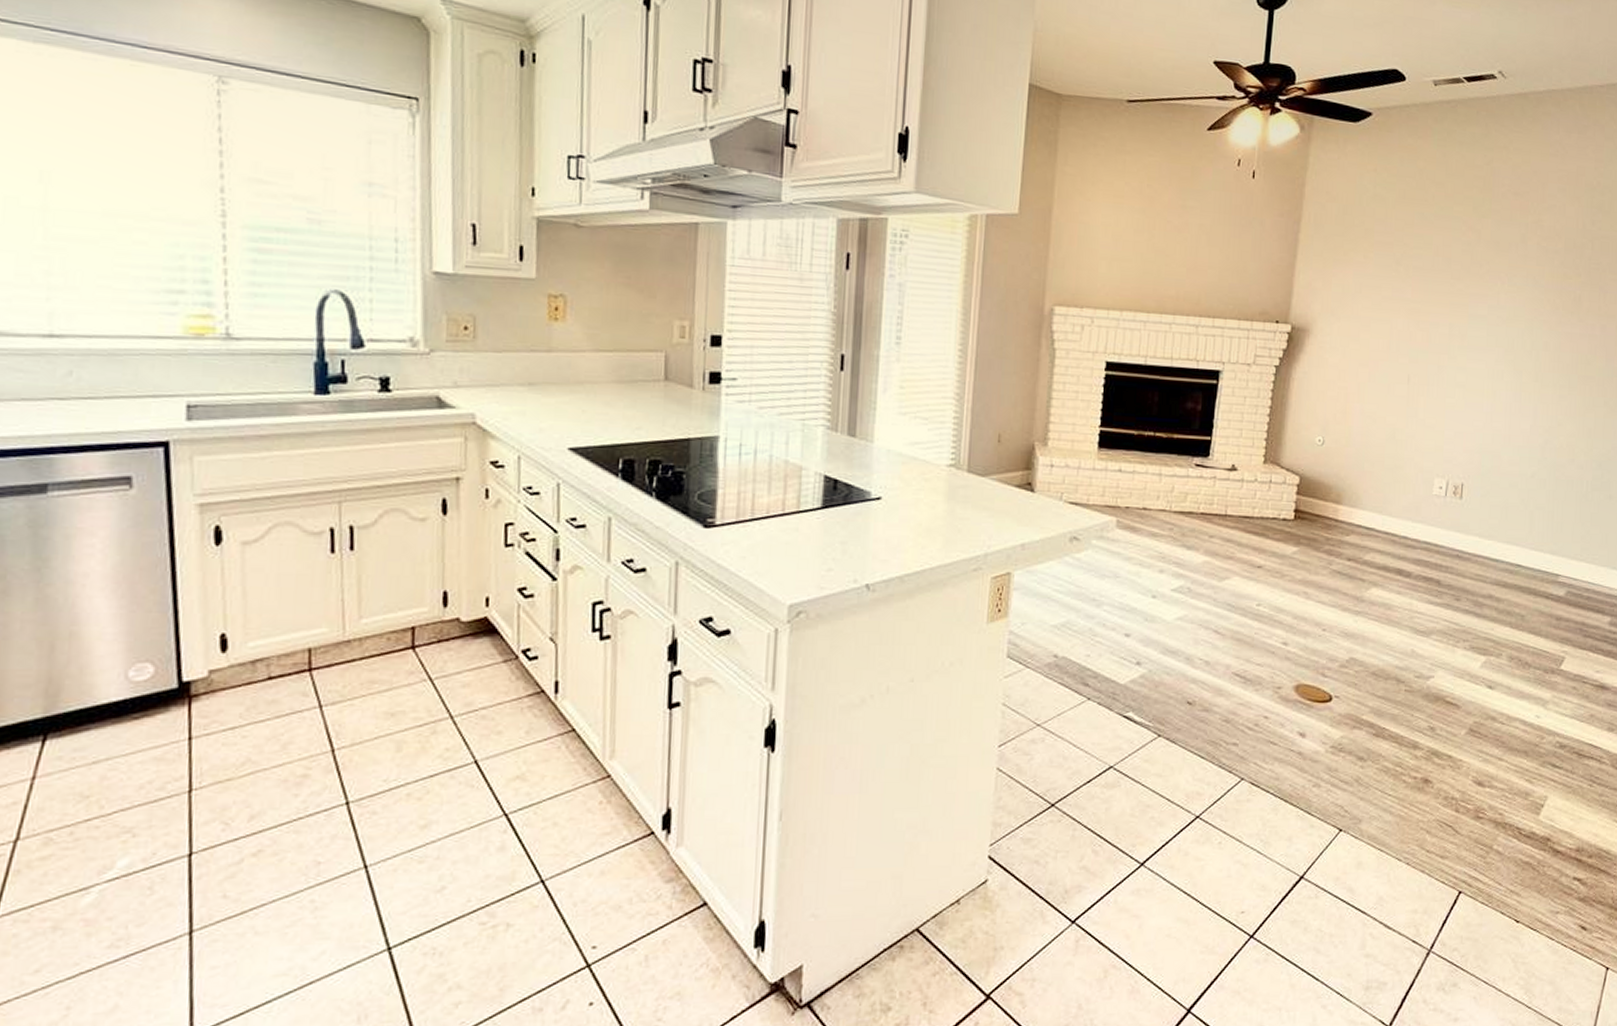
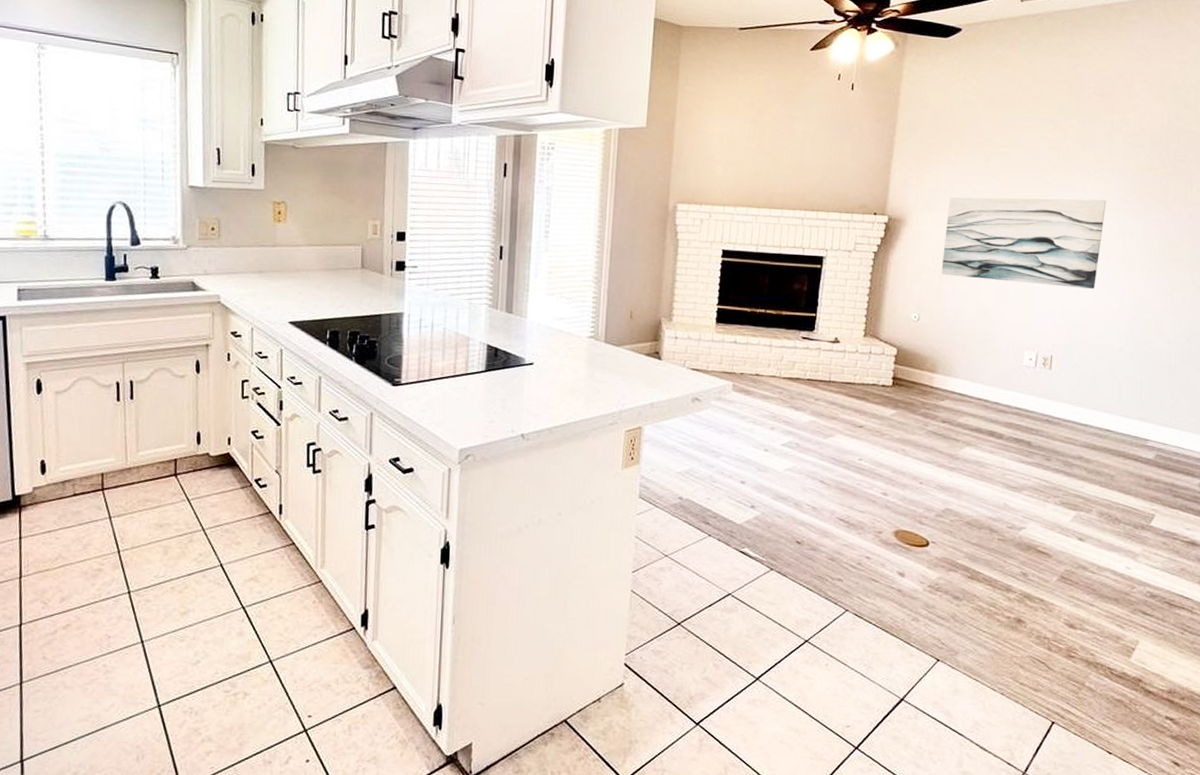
wall art: none [1347,304,1520,410] -> present [941,197,1107,290]

